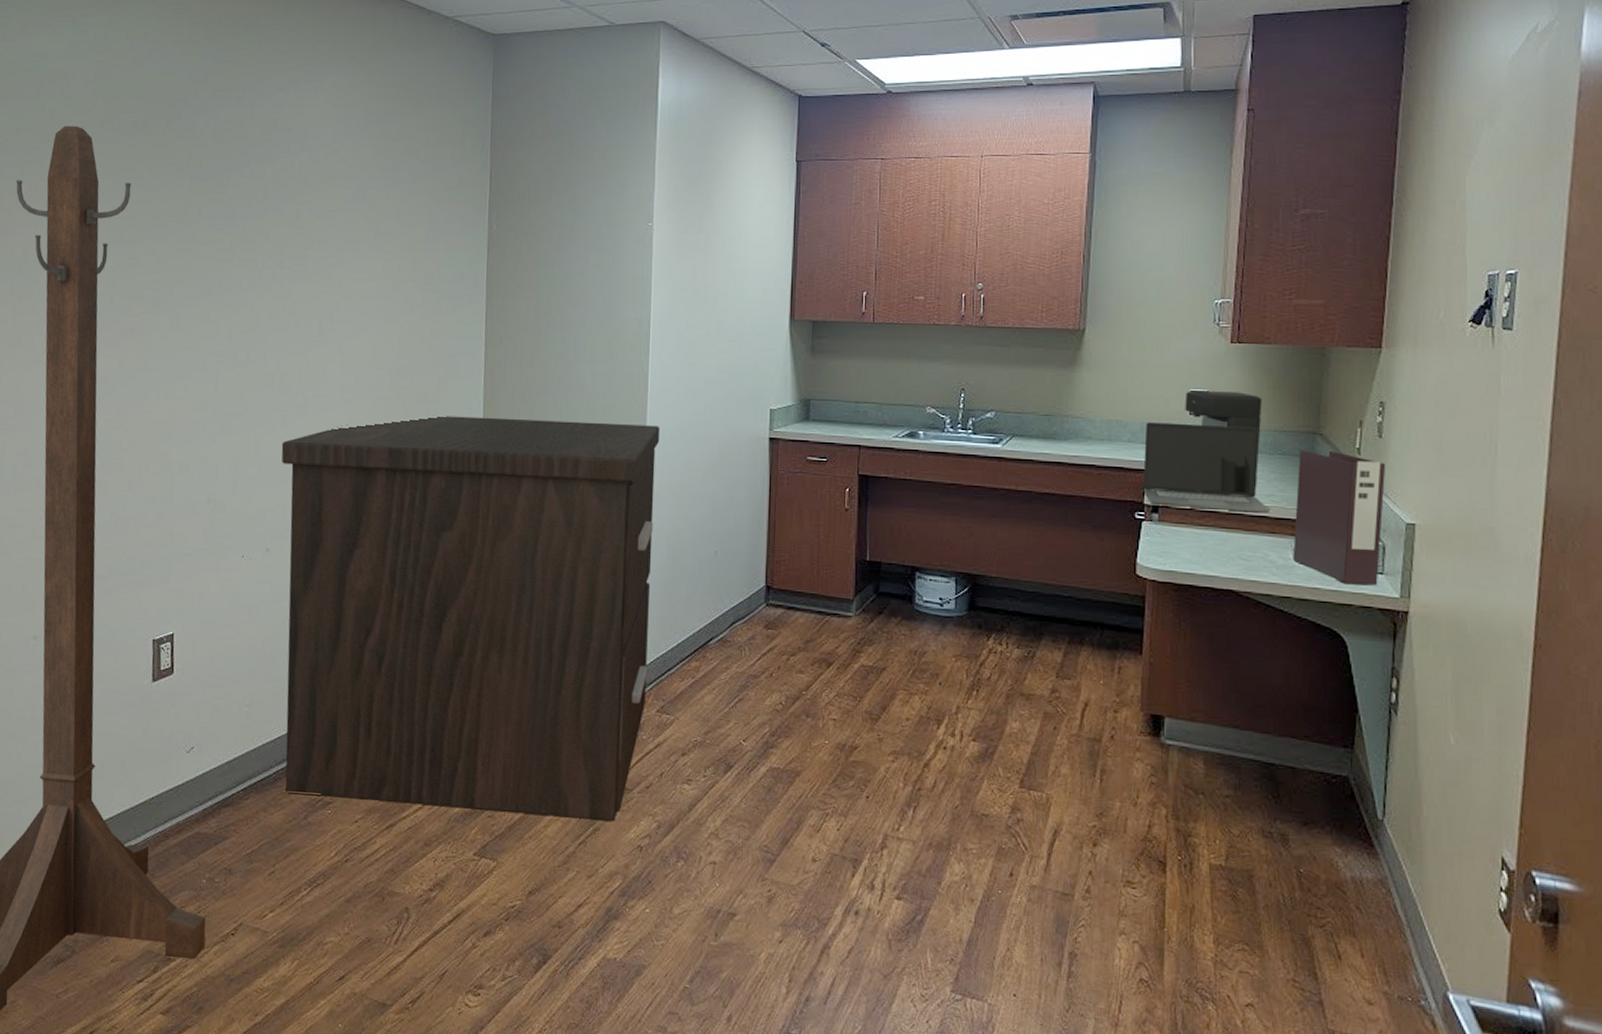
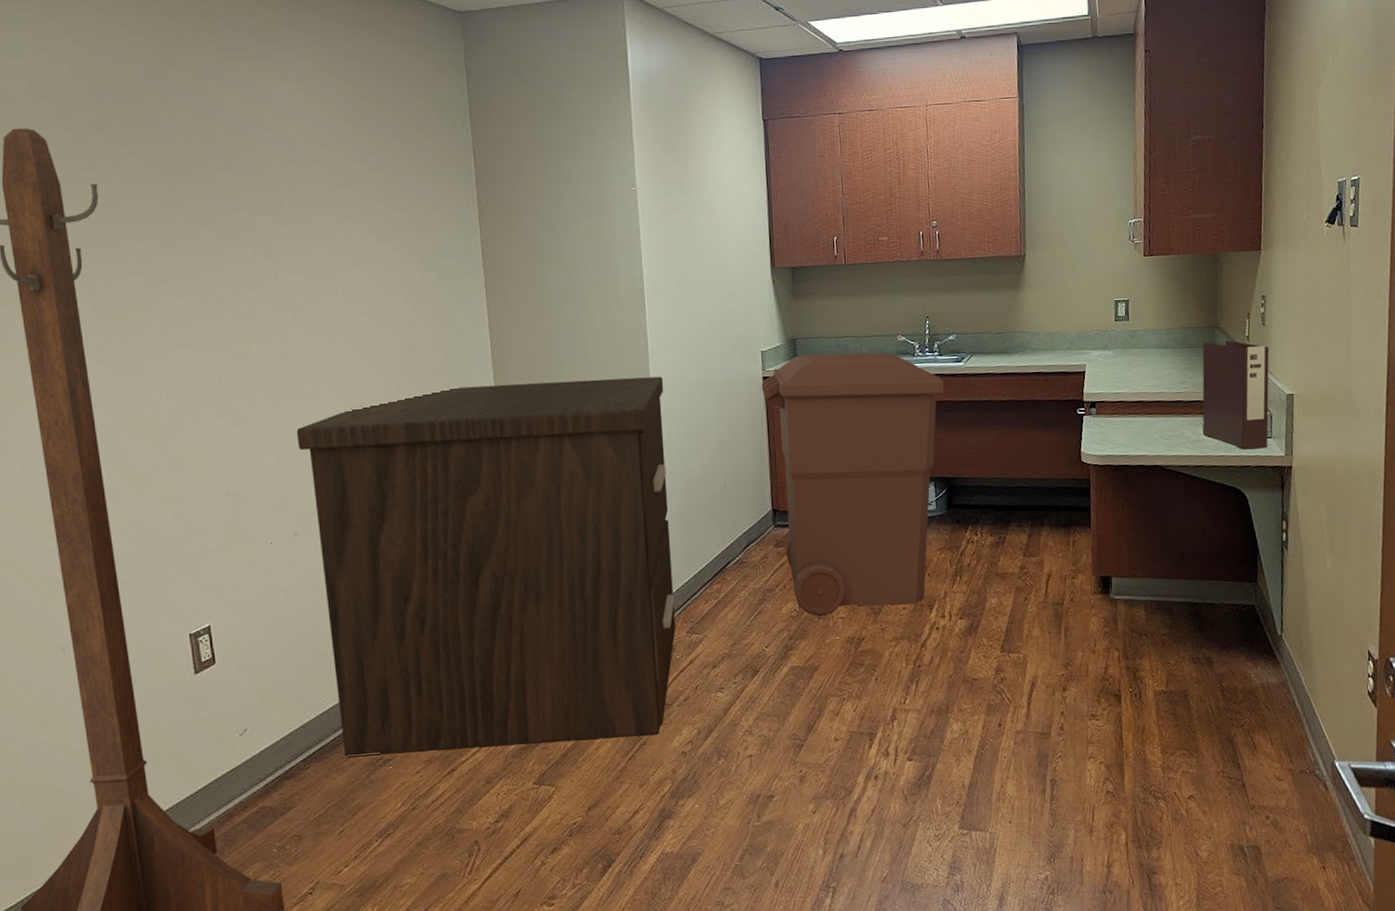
recycling bin: none [766,417,977,715] -> present [761,352,945,616]
laptop: present [1143,422,1270,513] -> none [1080,326,1183,401]
coffee maker: present [1185,391,1262,486] -> none [1110,298,1172,376]

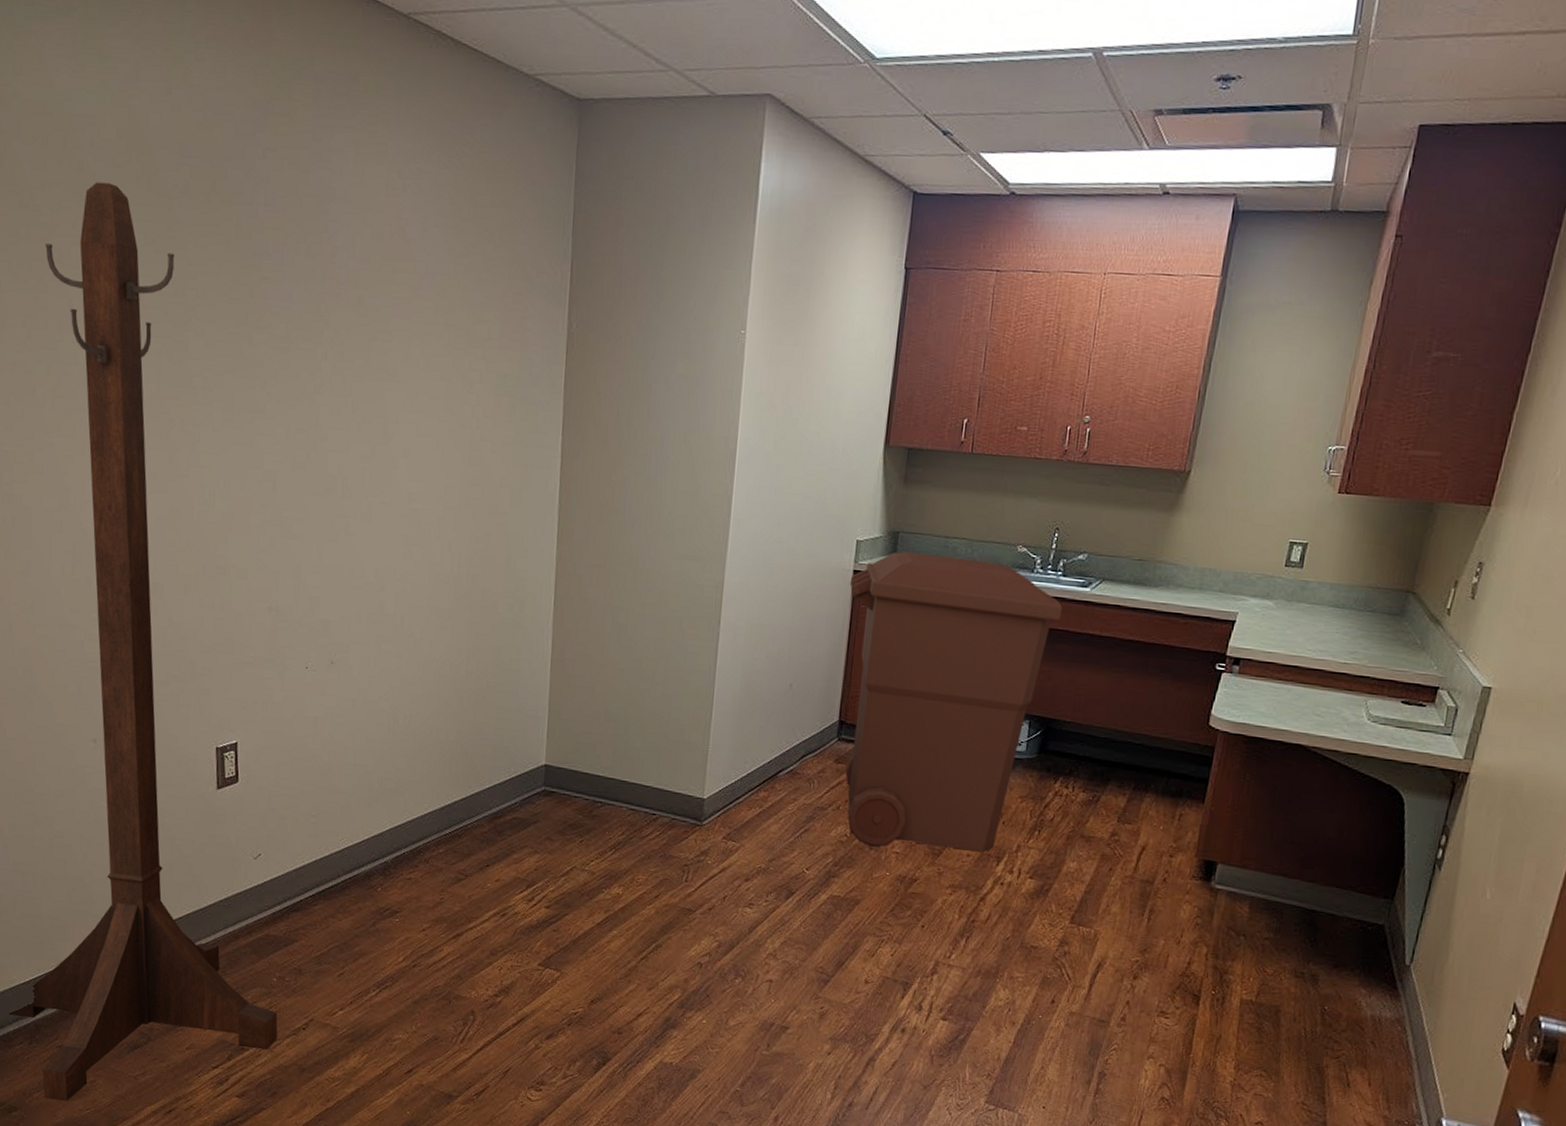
nightstand: present [296,376,676,757] -> none [345,531,742,939]
binder: present [1202,340,1270,450] -> none [1365,608,1474,747]

